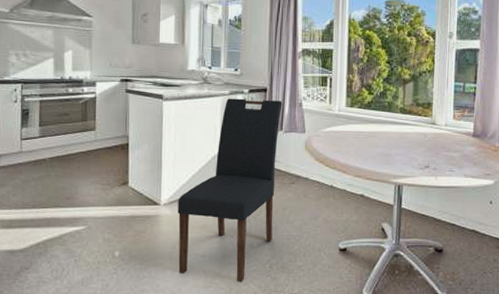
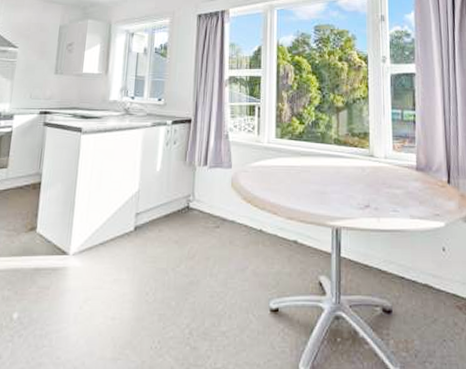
dining chair: present [177,98,283,282] -> none [83,130,208,353]

